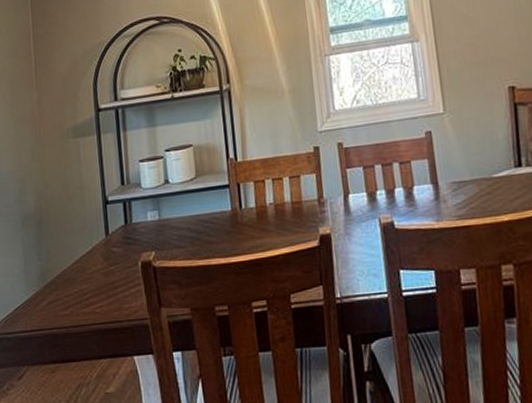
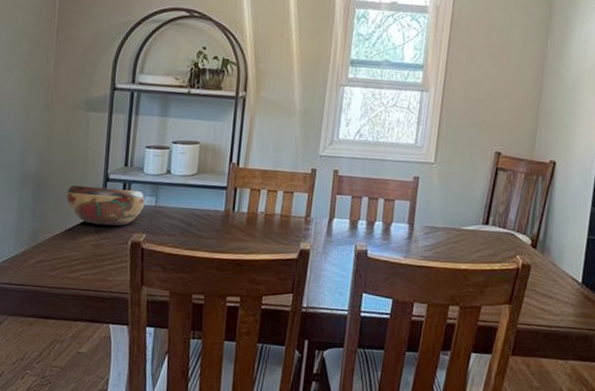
decorative bowl: none [68,207,148,252] -> present [66,185,145,226]

